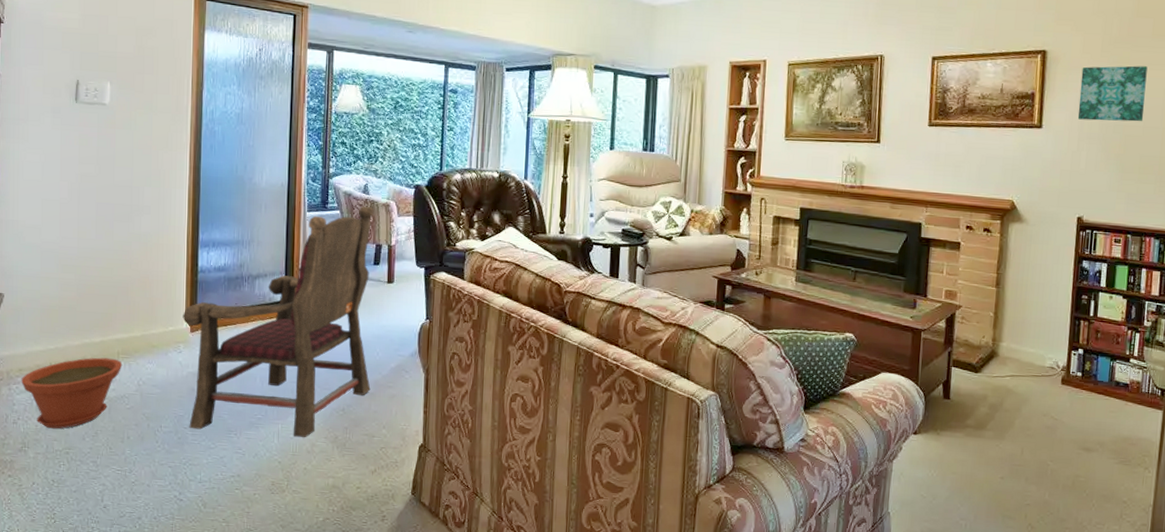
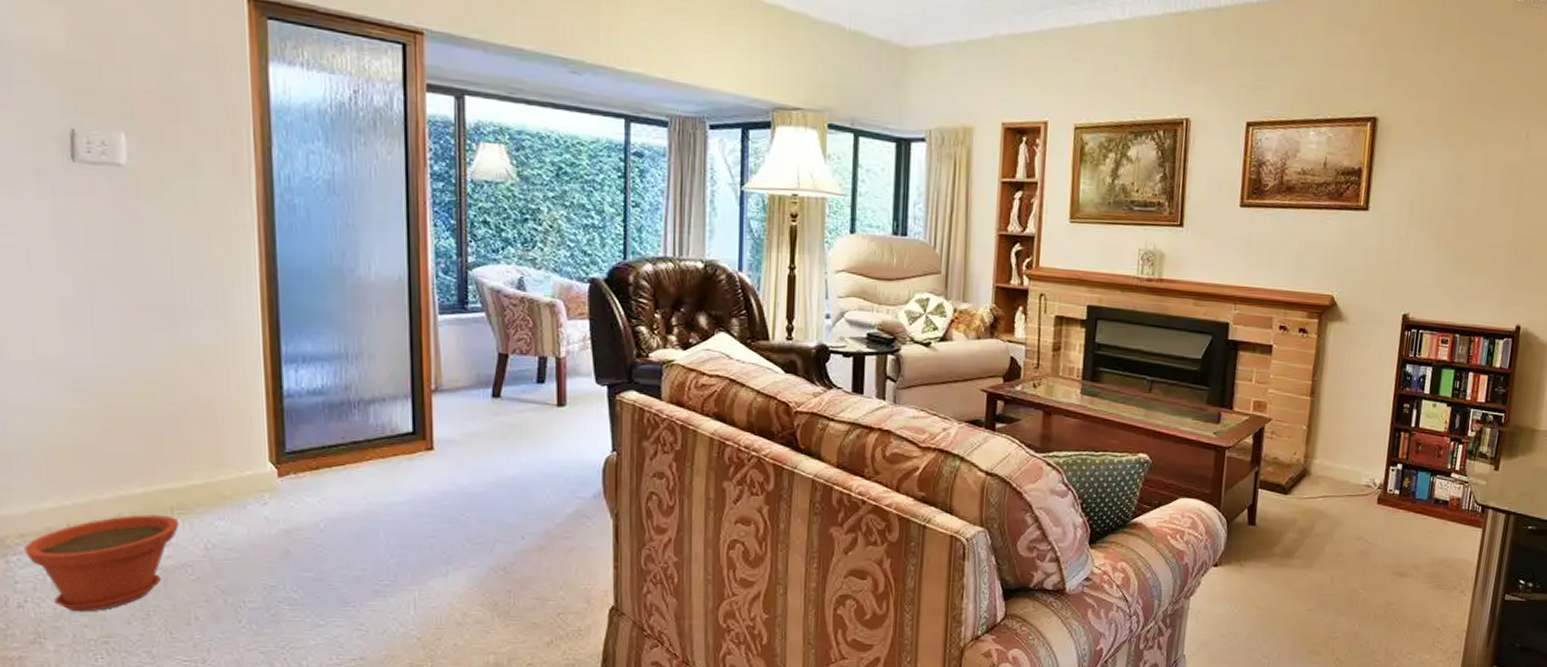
armchair: present [182,206,374,438] -> none [265,306,541,607]
wall art: present [1077,65,1148,122] -> none [1408,138,1487,204]

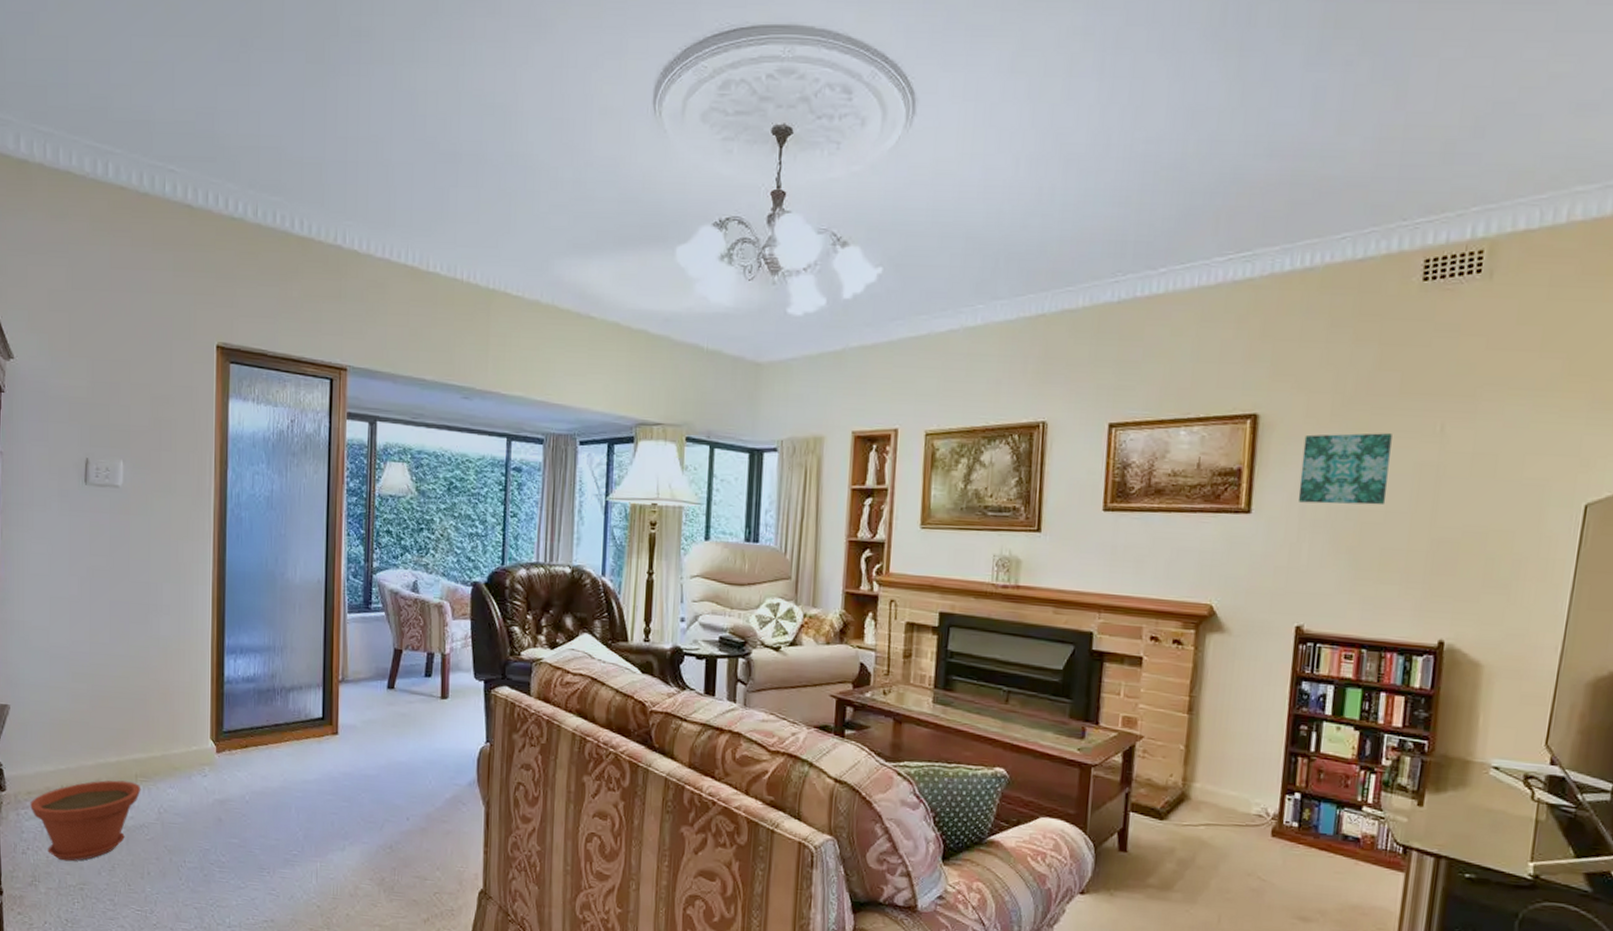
wall art: none [1408,138,1487,204] -> present [1298,433,1392,505]

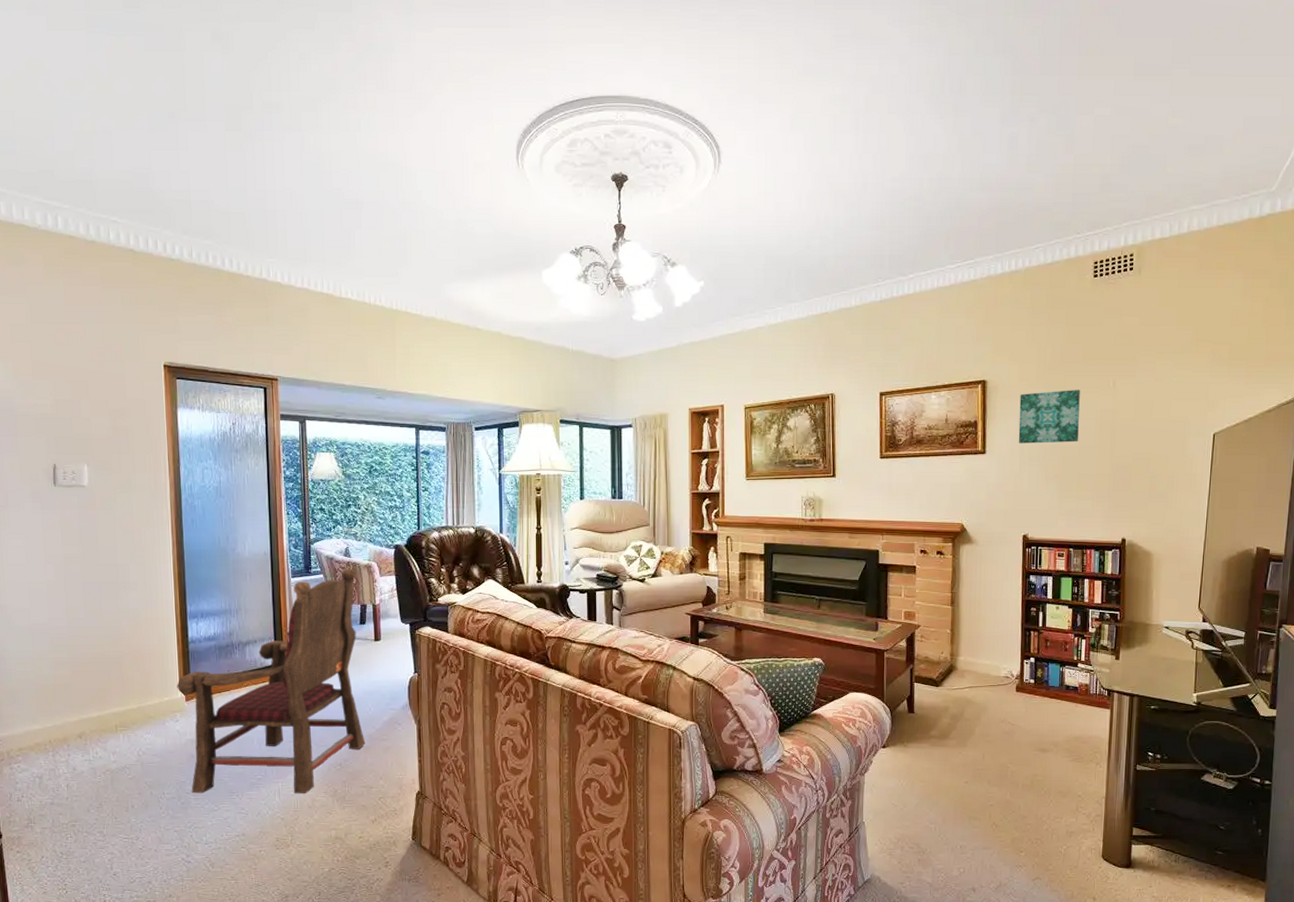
plant pot: present [30,780,141,862] -> none [22,732,121,804]
armchair: none [207,606,425,879] -> present [177,568,366,794]

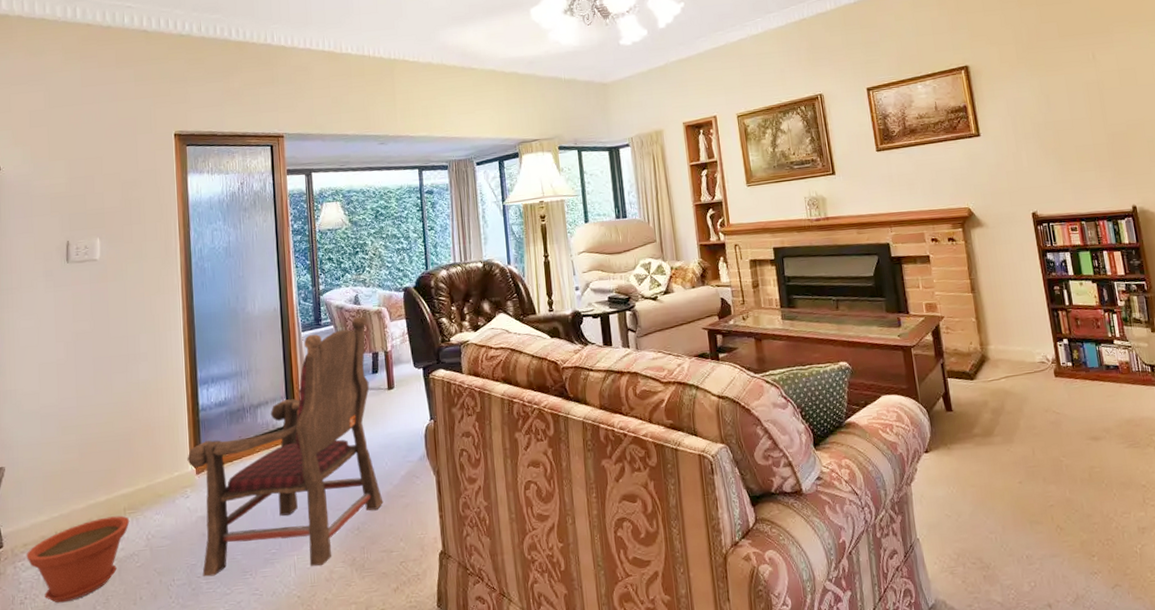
plant pot: none [22,732,121,804] -> present [27,515,130,603]
wall art: present [1018,390,1080,444] -> none [1003,65,1070,123]

